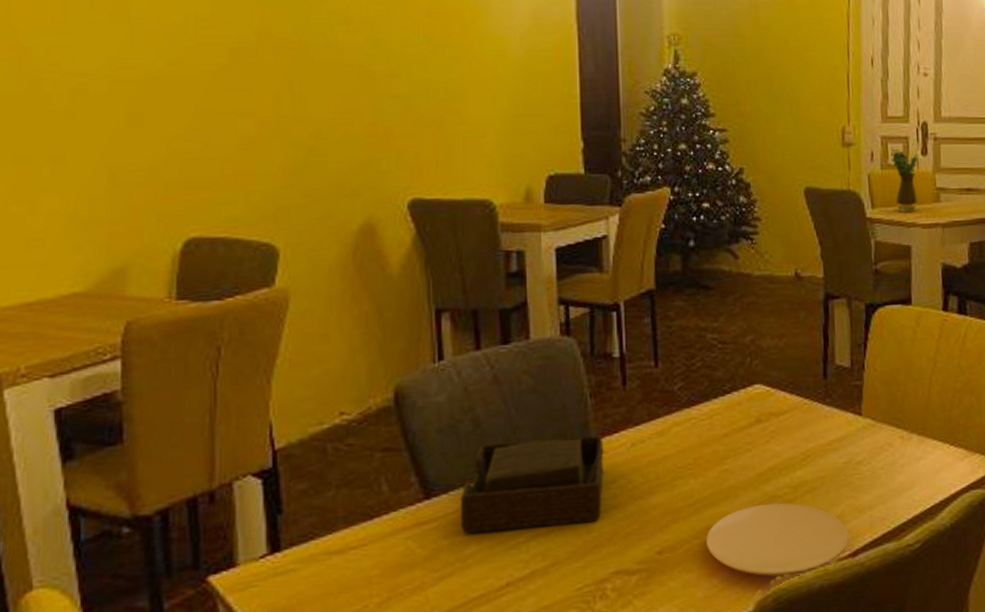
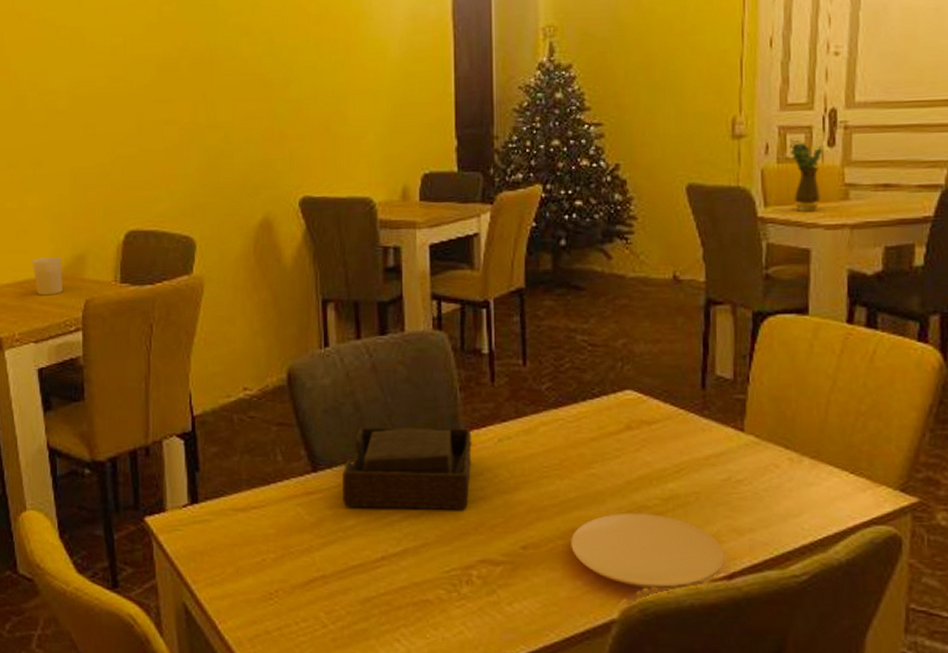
candle holder: none [47,271,93,319] -> present [31,257,62,296]

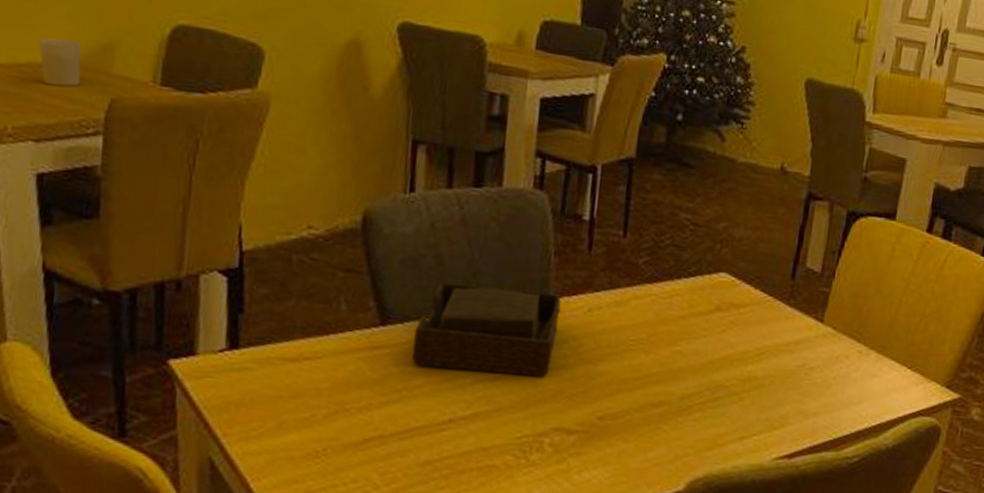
plate: present [571,512,725,588] -> none [647,390,789,464]
vase: present [789,139,823,213] -> none [899,52,932,125]

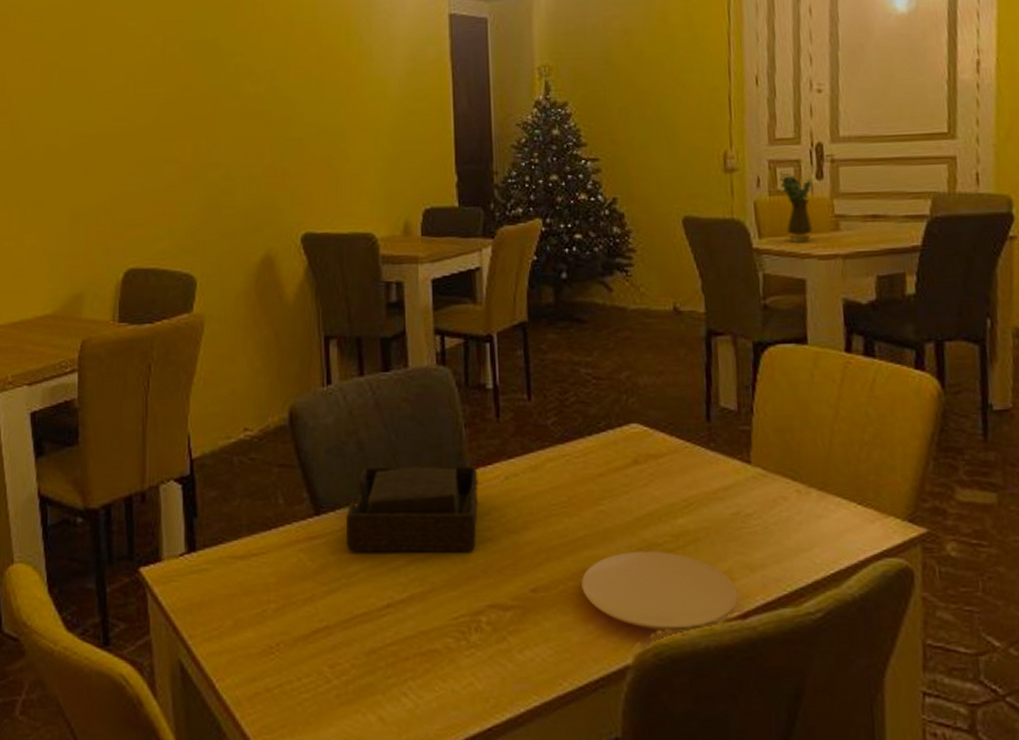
candle holder: present [37,38,82,87] -> none [27,297,59,336]
plate: none [647,390,789,464] -> present [581,550,738,630]
vase: none [899,52,932,125] -> present [780,173,814,244]

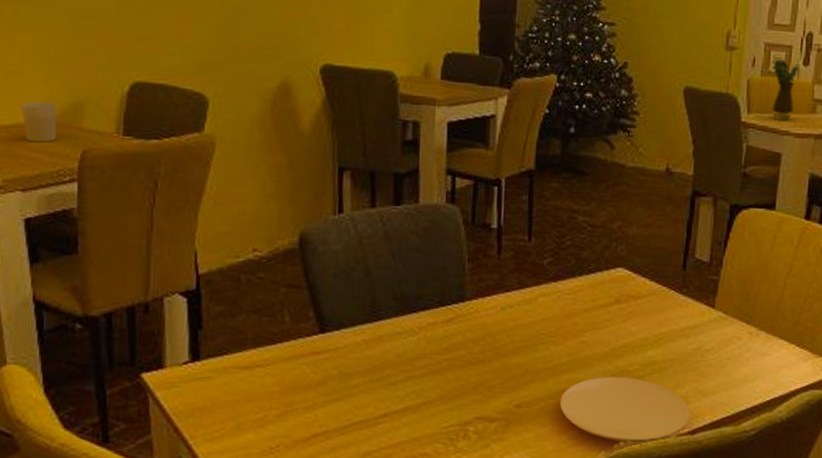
candle holder: none [27,297,59,336] -> present [20,102,57,143]
napkin holder: present [345,465,478,553] -> none [348,292,477,372]

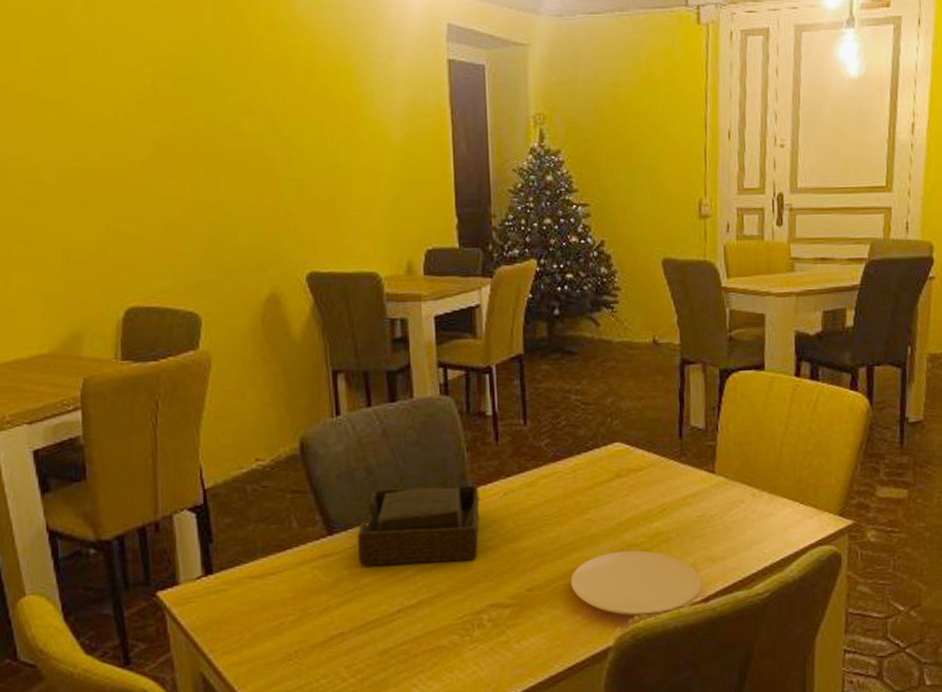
candle holder: present [20,102,57,143] -> none [21,336,58,376]
napkin holder: none [348,292,477,372] -> present [357,485,480,566]
vase: present [772,56,799,122] -> none [746,219,773,283]

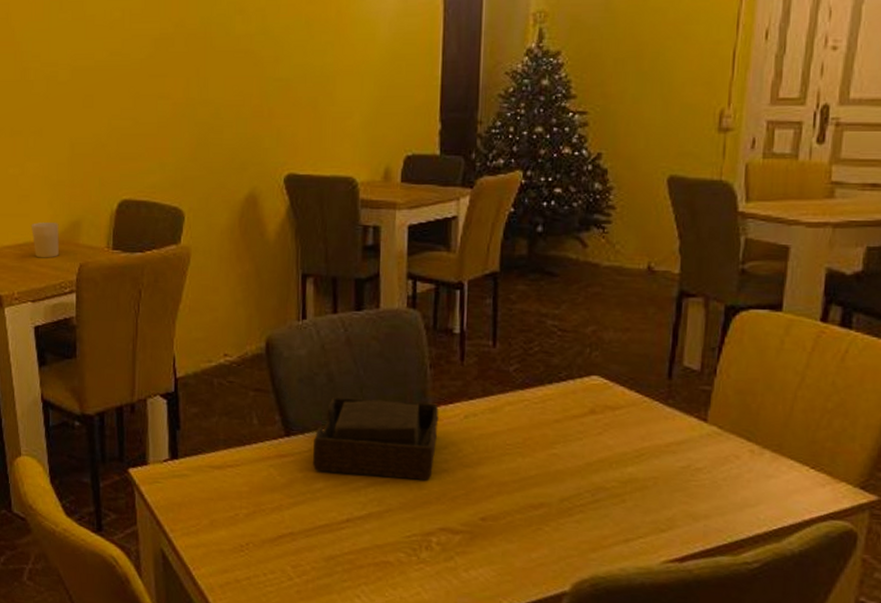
candle holder: none [21,336,58,376] -> present [31,222,59,258]
plate: present [571,550,702,616] -> none [528,492,678,567]

